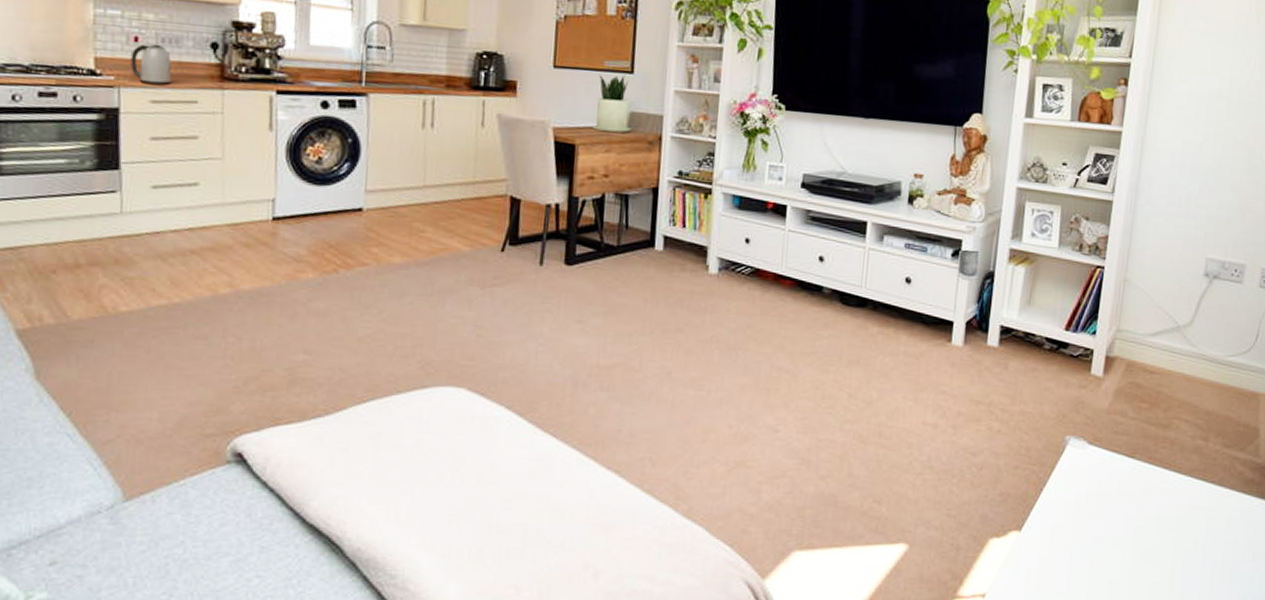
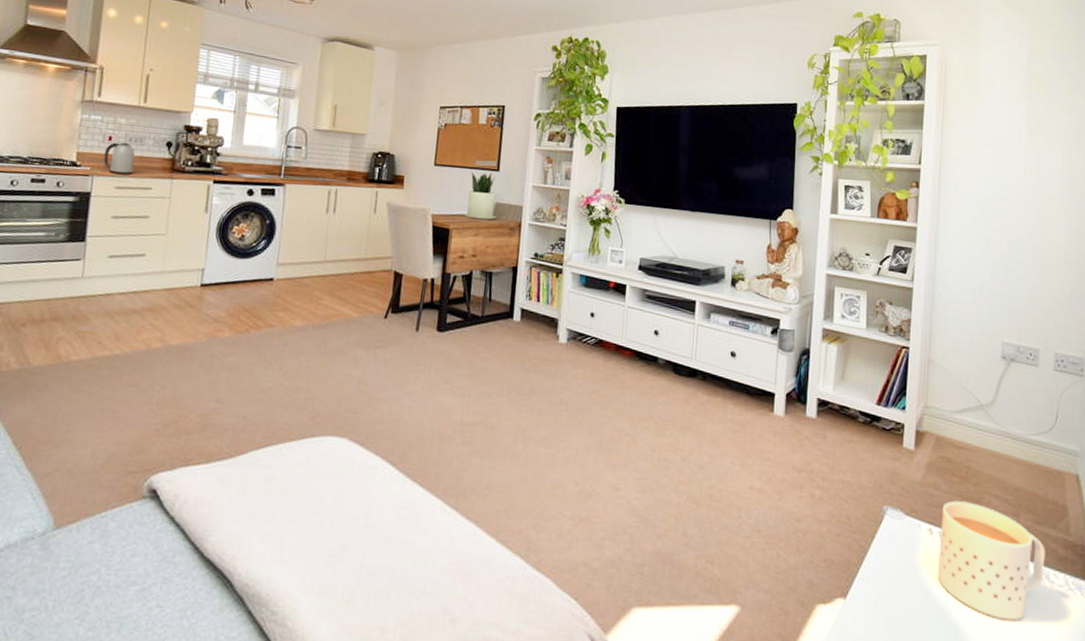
mug: none [1118,427,1232,544] -> present [937,500,1045,621]

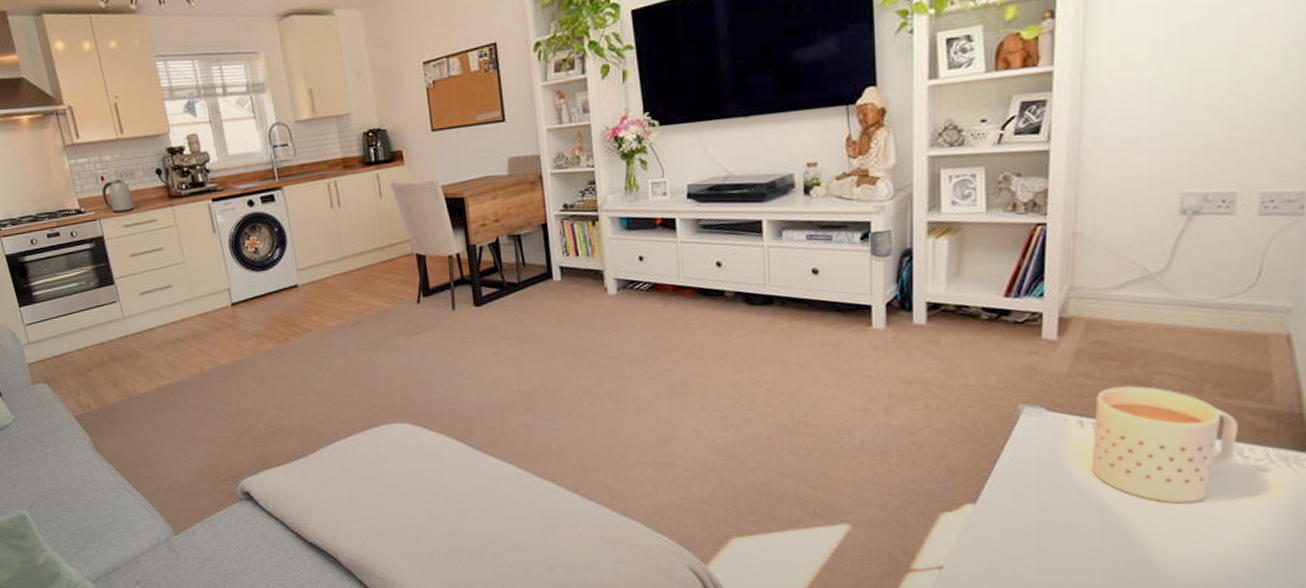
planter: present [464,172,496,221] -> none [474,125,513,182]

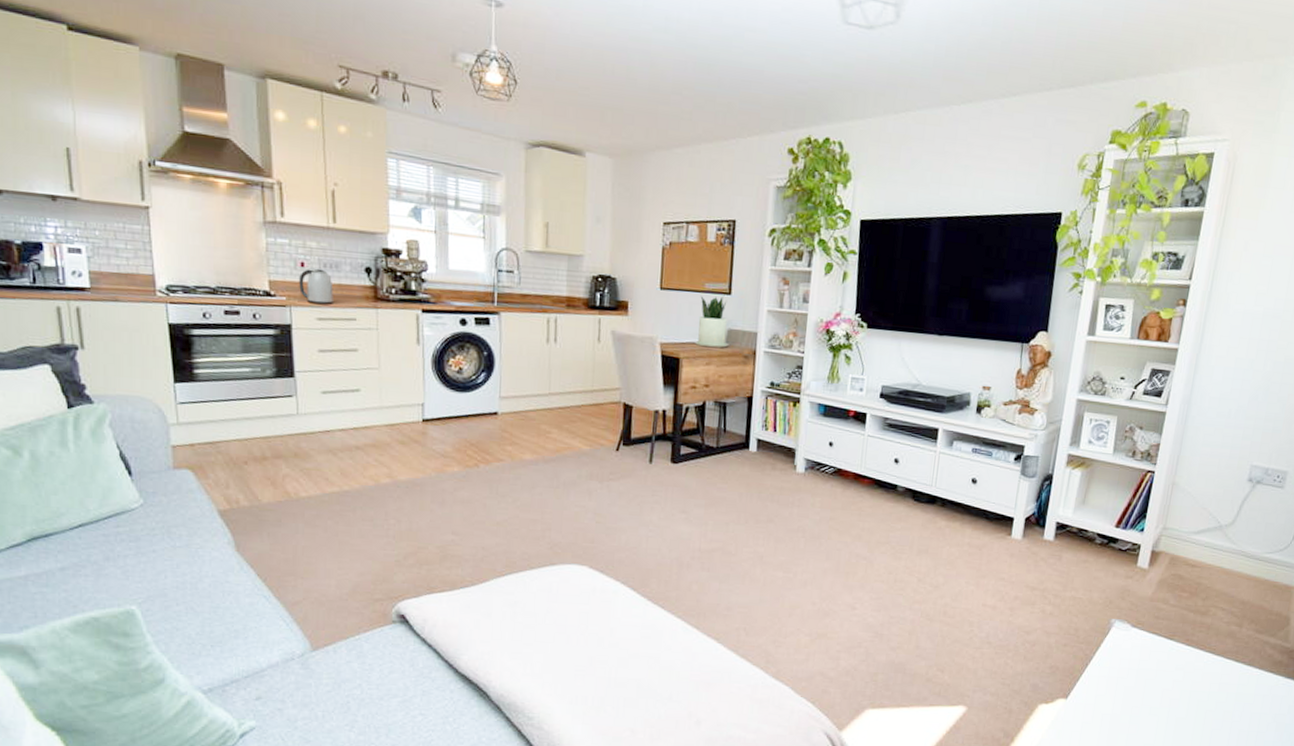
planter: none [474,125,513,182] -> present [695,296,729,349]
mug: present [1091,386,1238,504] -> none [1155,613,1263,715]

